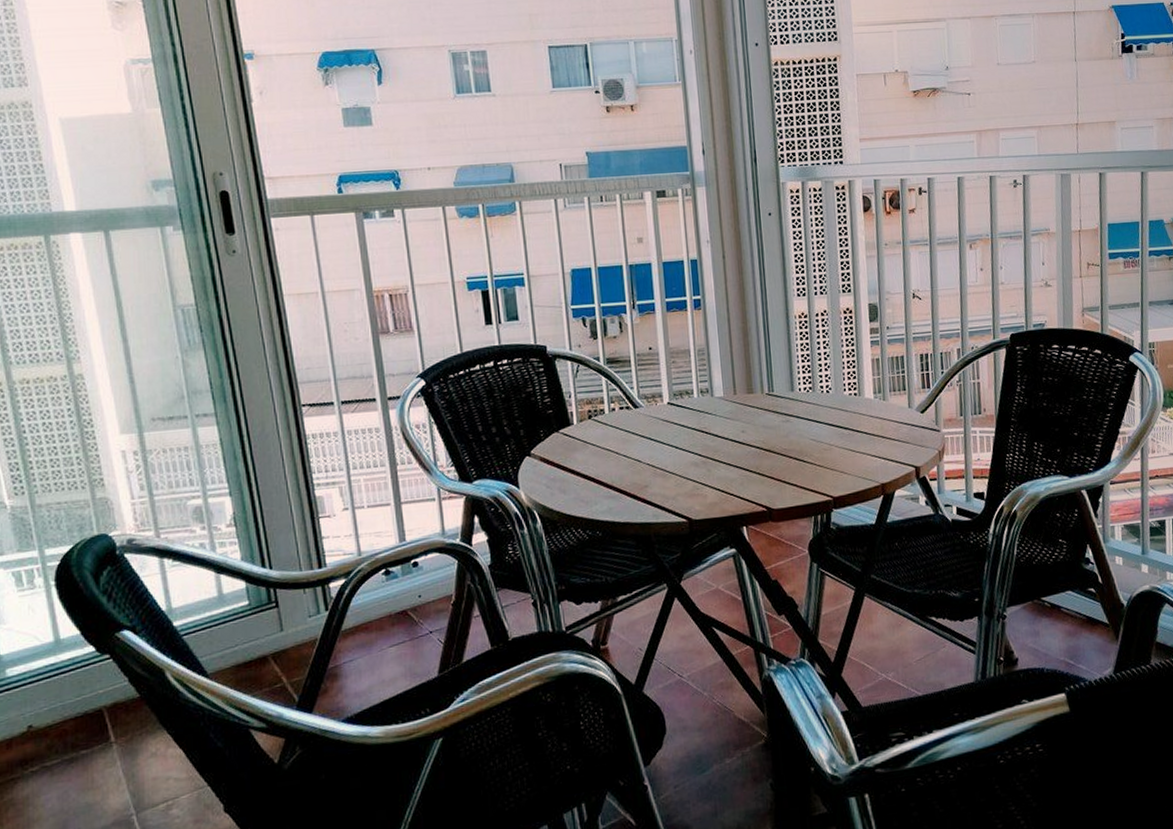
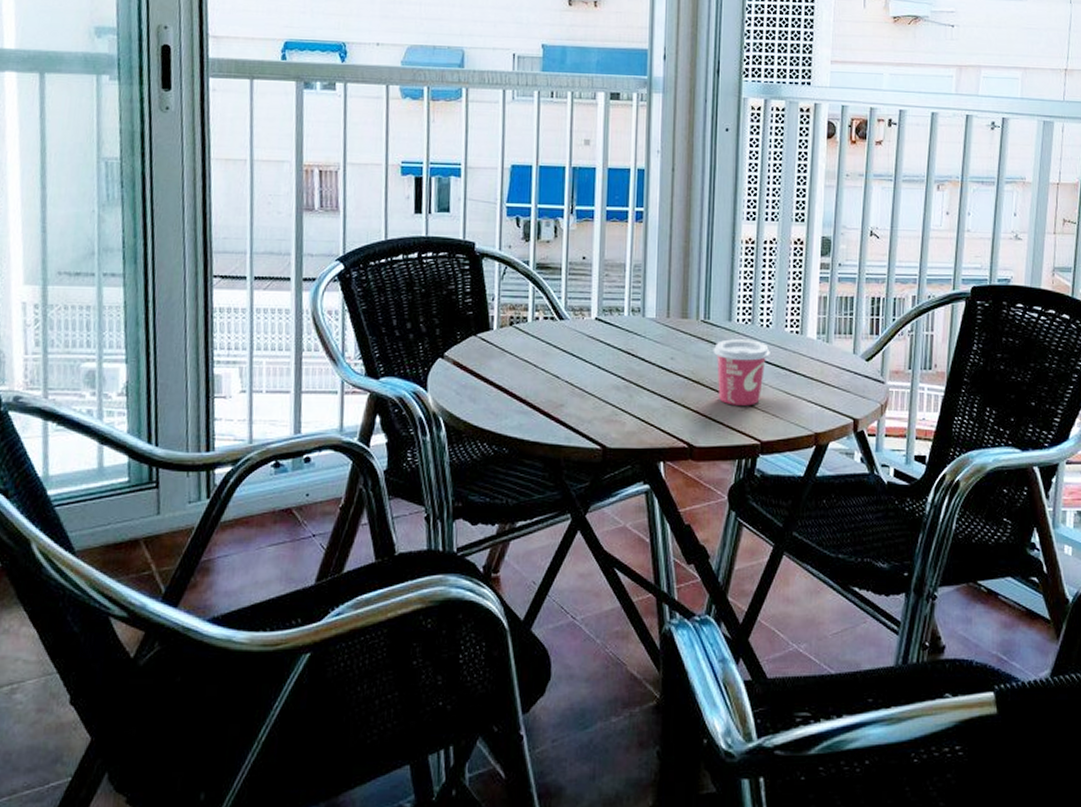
cup: none [780,406,833,468] -> present [713,339,770,406]

